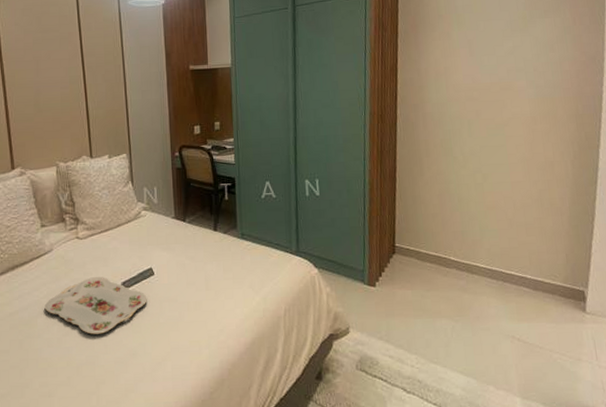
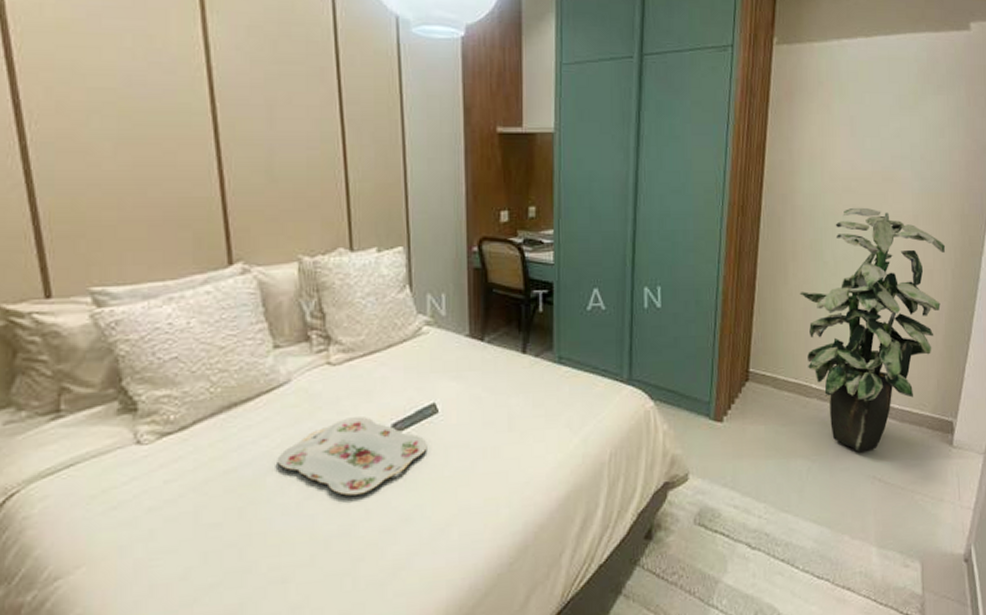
indoor plant: none [434,112,564,314] -> present [799,207,946,451]

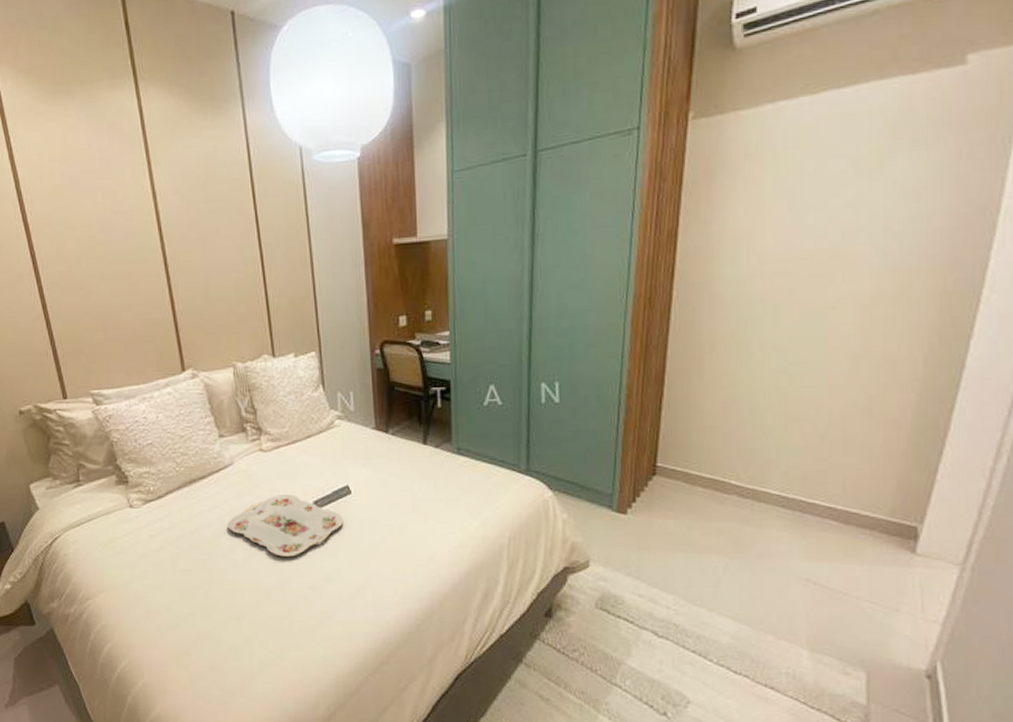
indoor plant: present [799,207,946,451] -> none [717,291,916,552]

